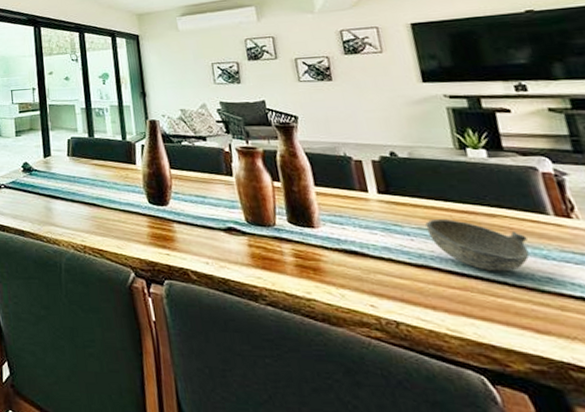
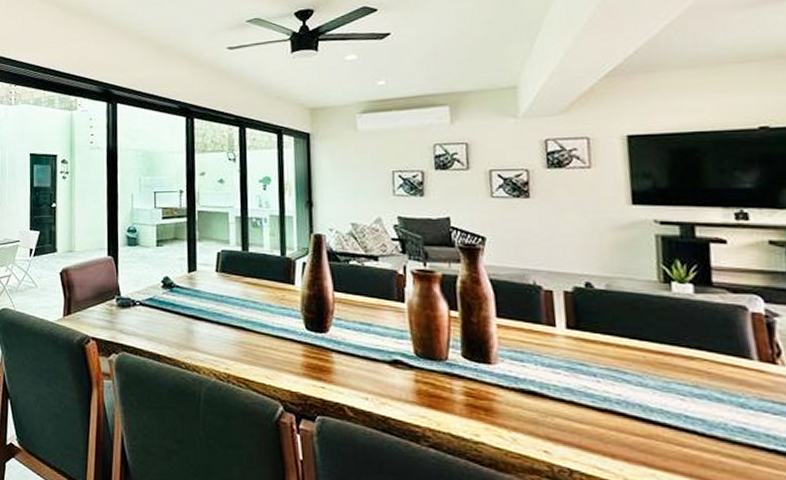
bowl: present [425,220,530,272] -> none [615,360,725,420]

